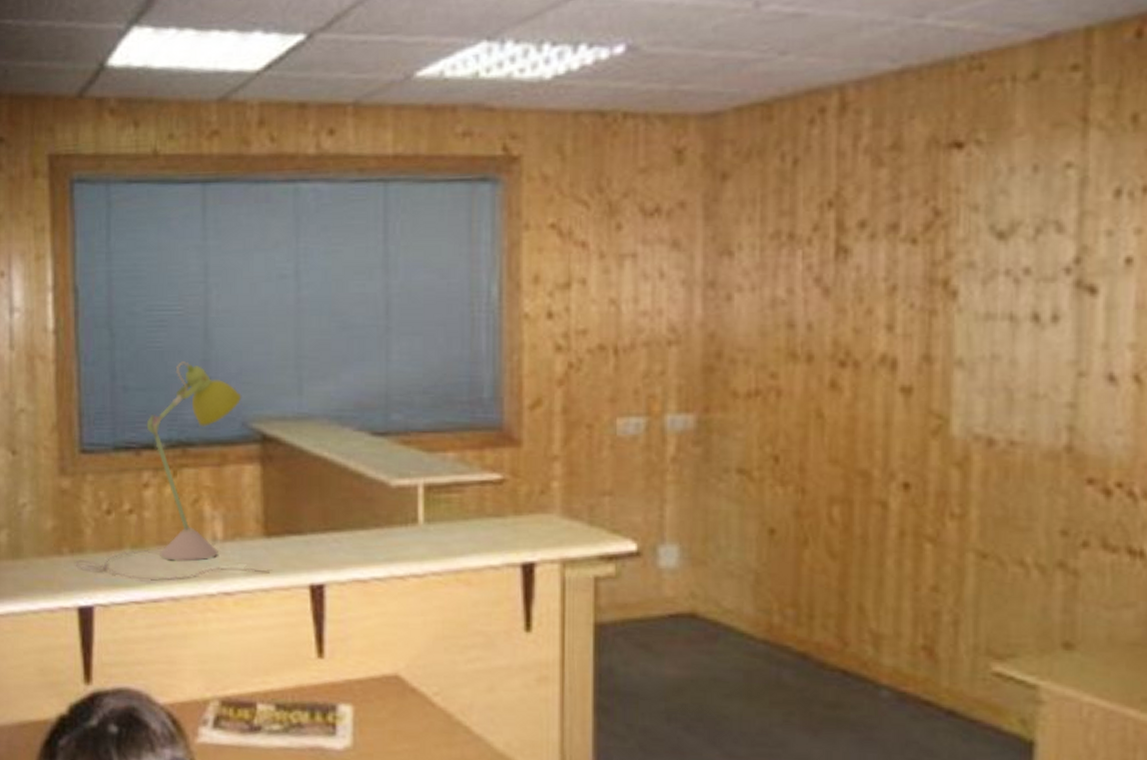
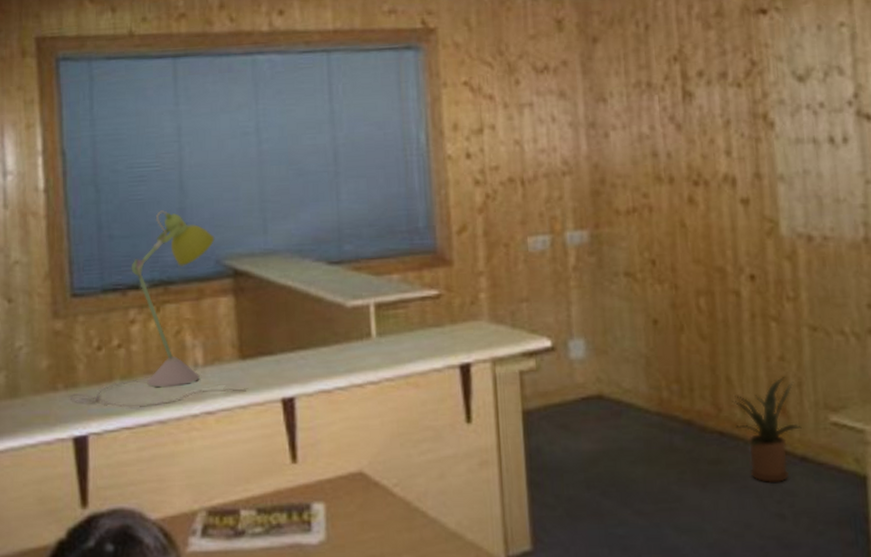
house plant: none [862,611,952,738] -> present [731,377,802,484]

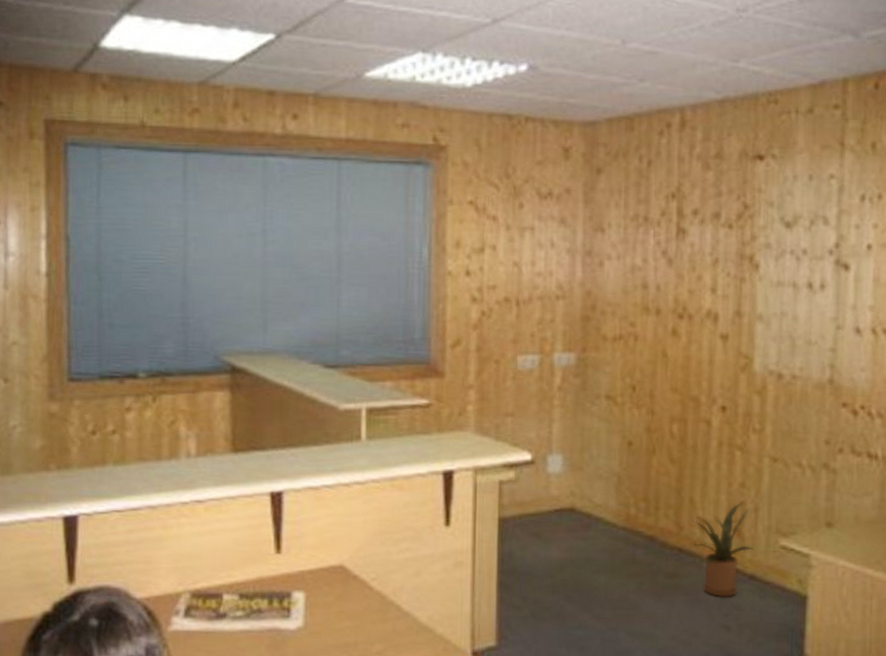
desk lamp: present [69,210,246,408] -> none [61,303,236,492]

